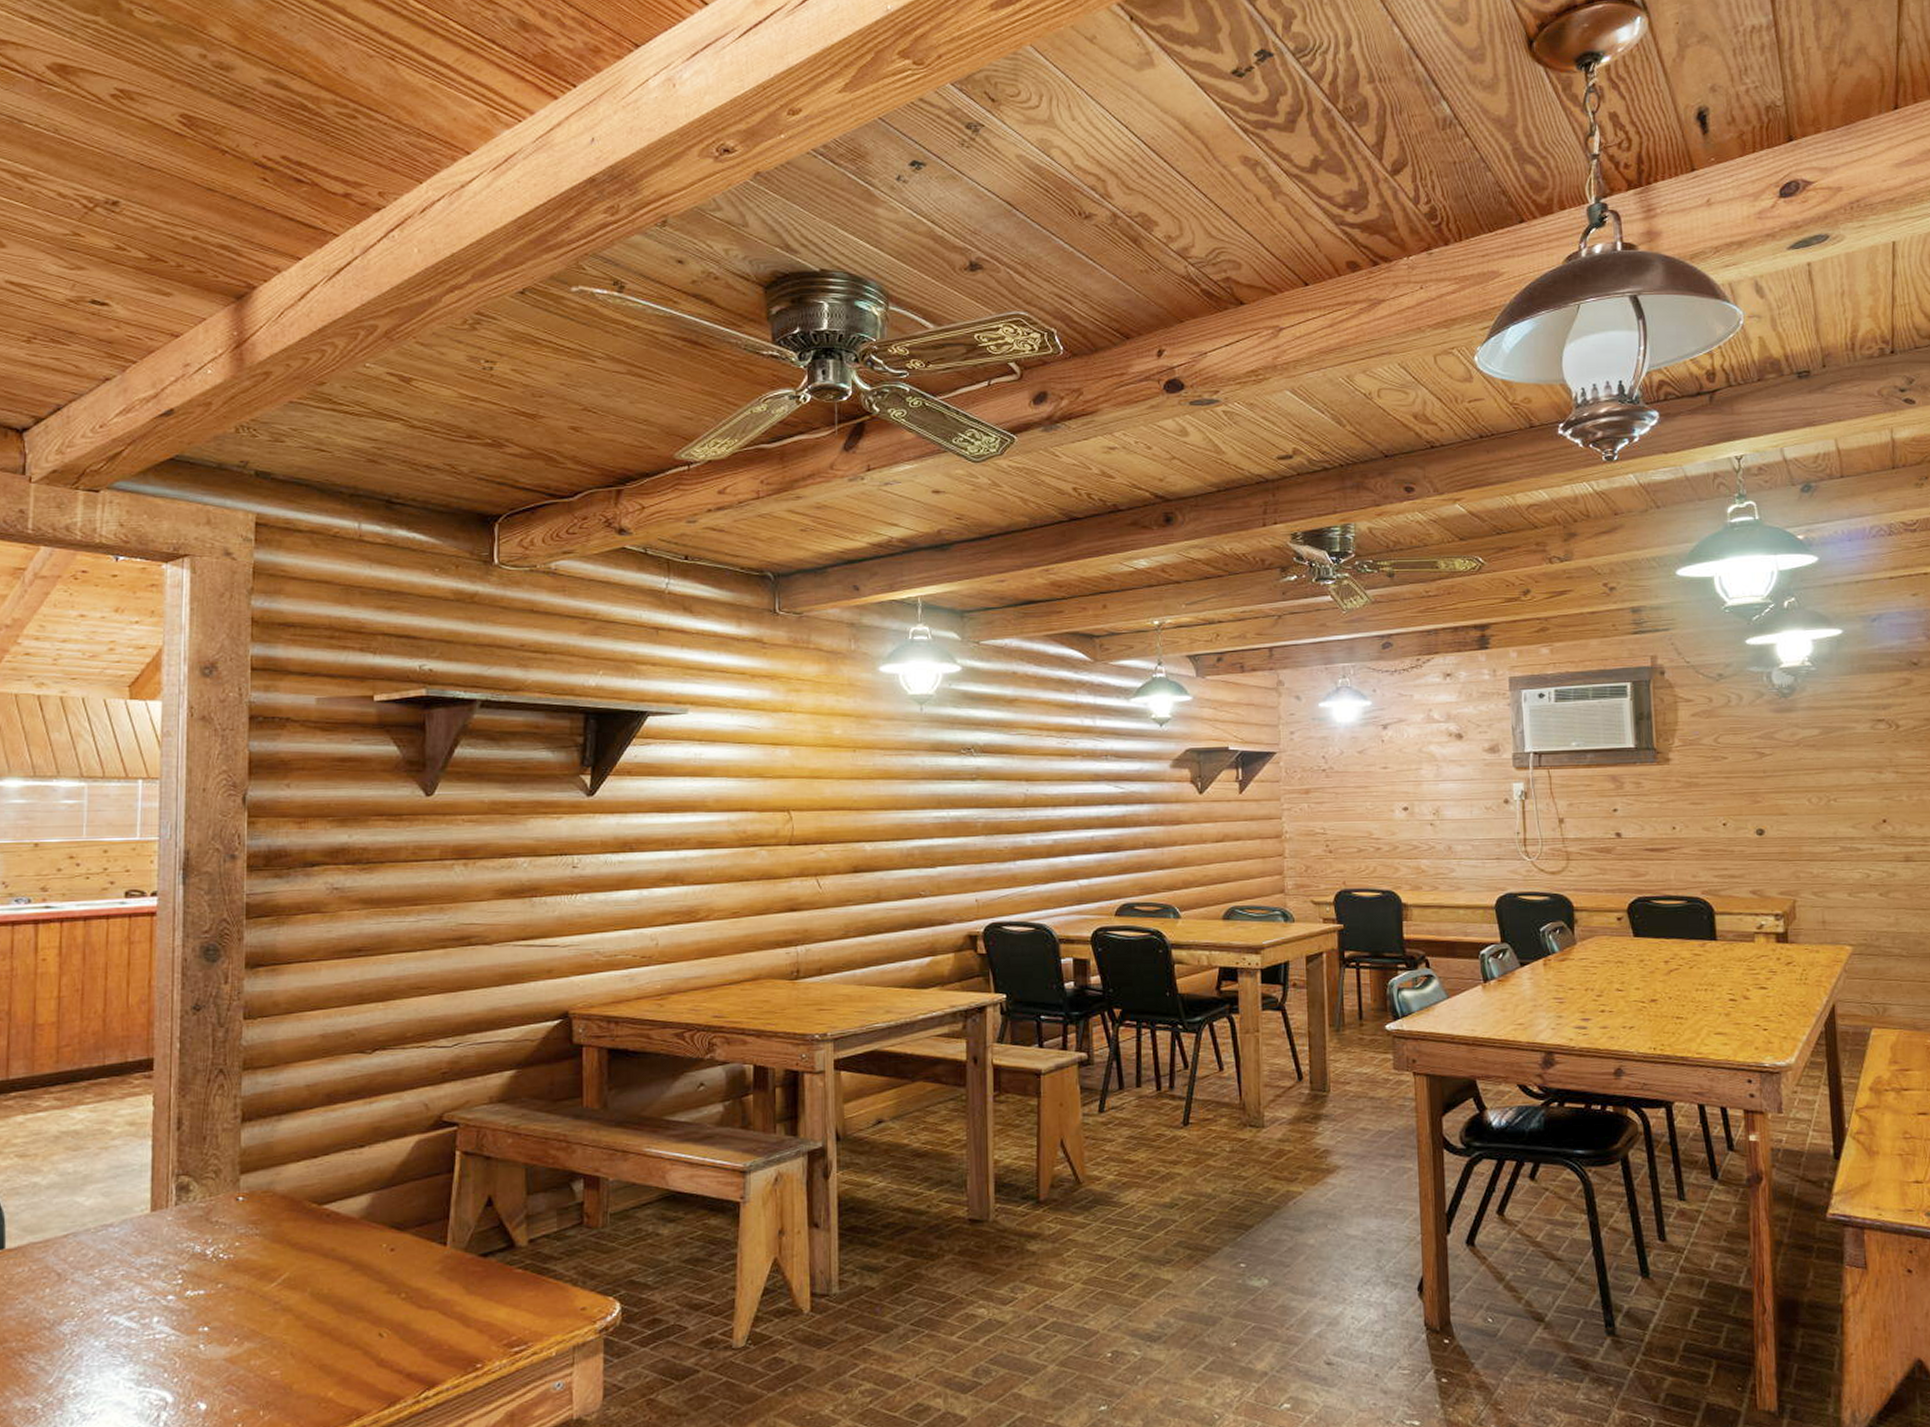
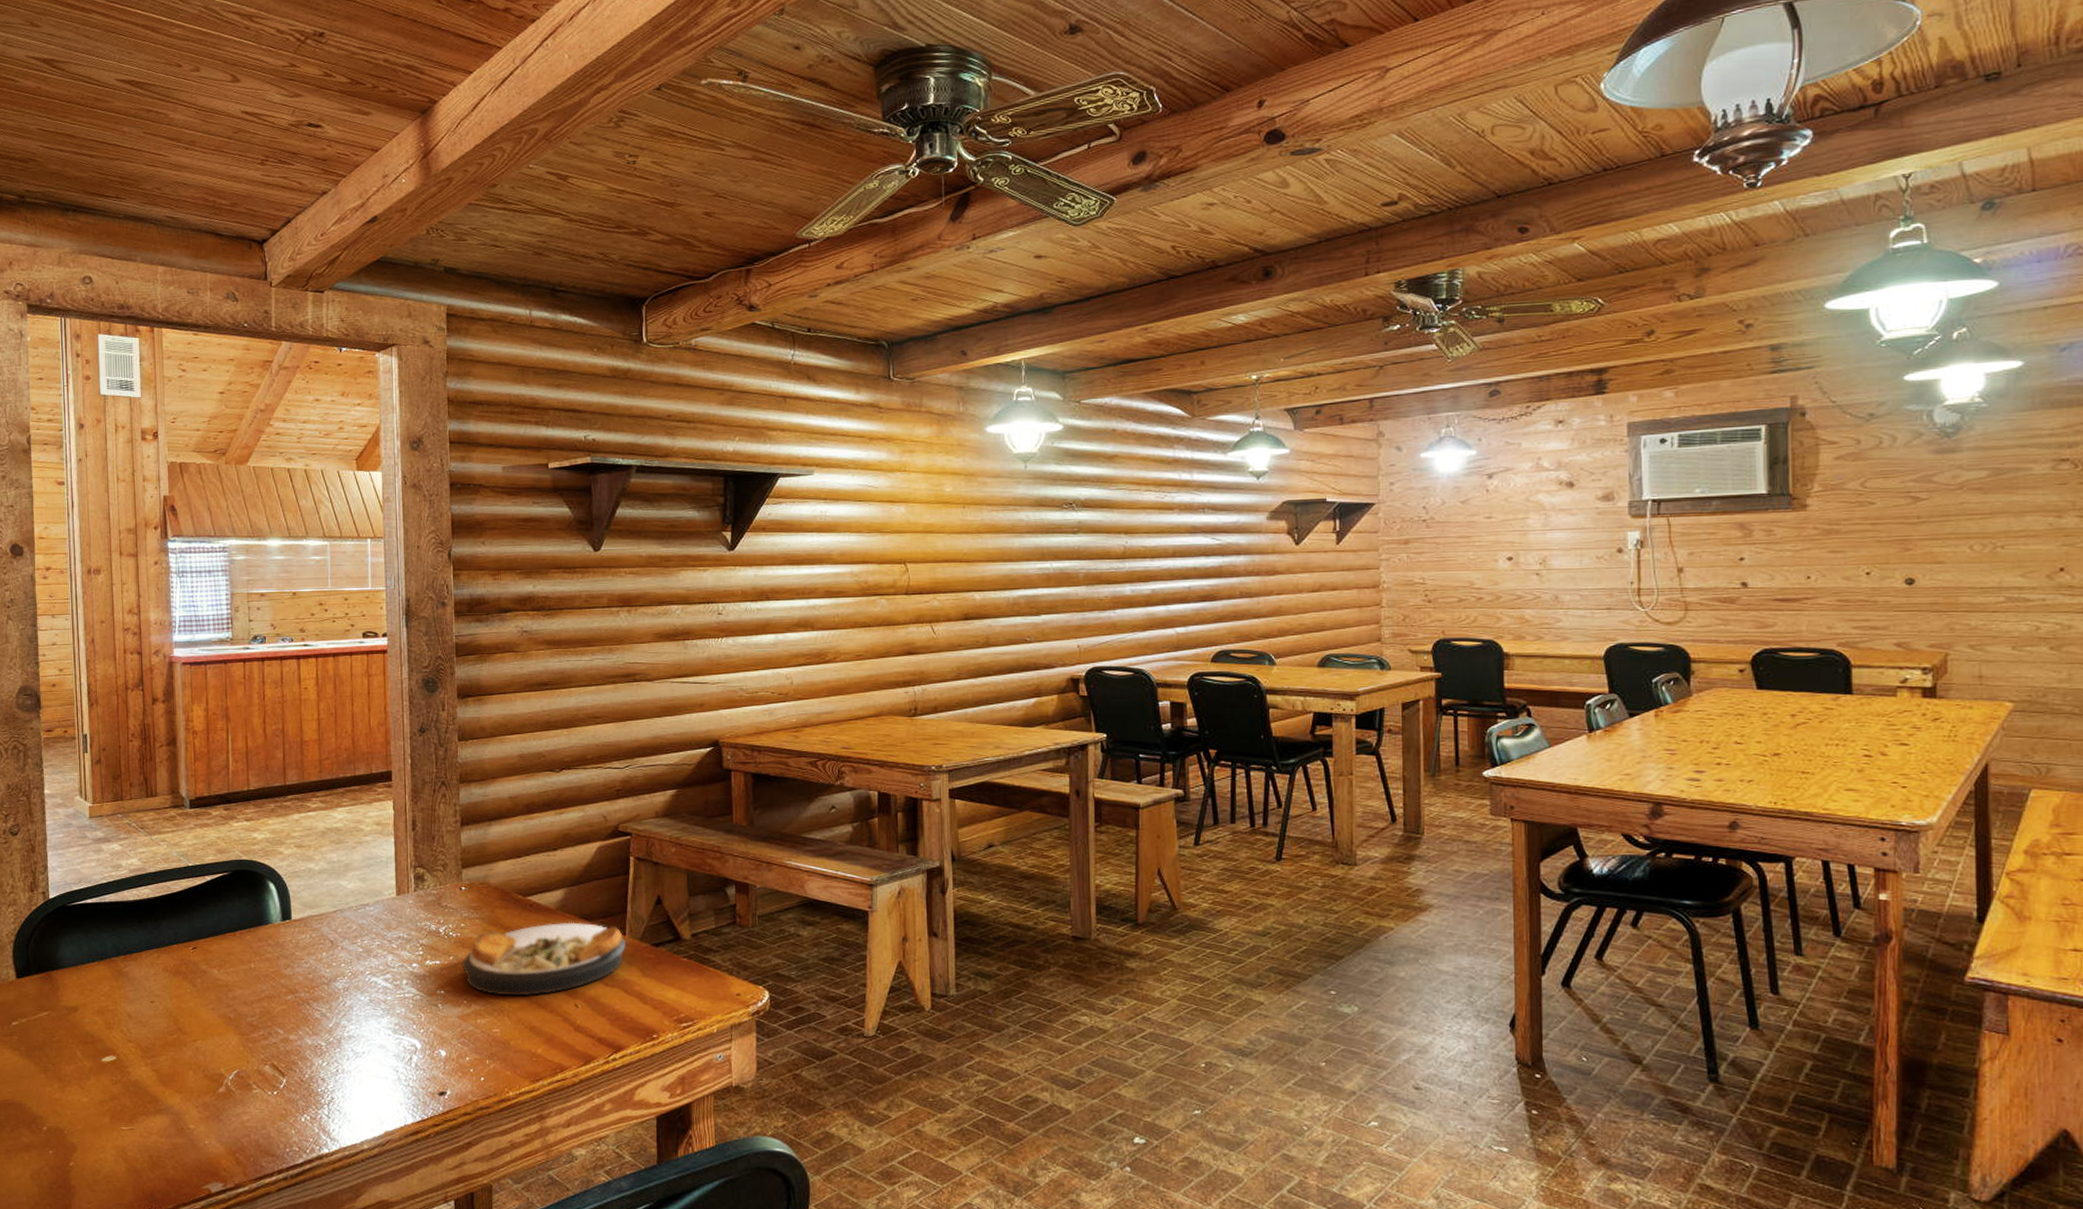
plate: none [232,1233,446,1329] -> present [461,922,626,996]

